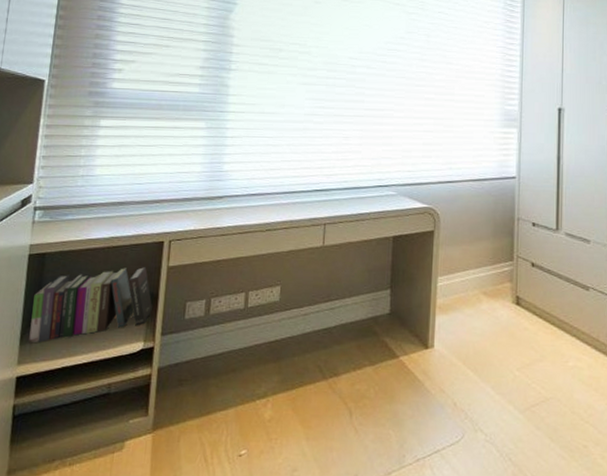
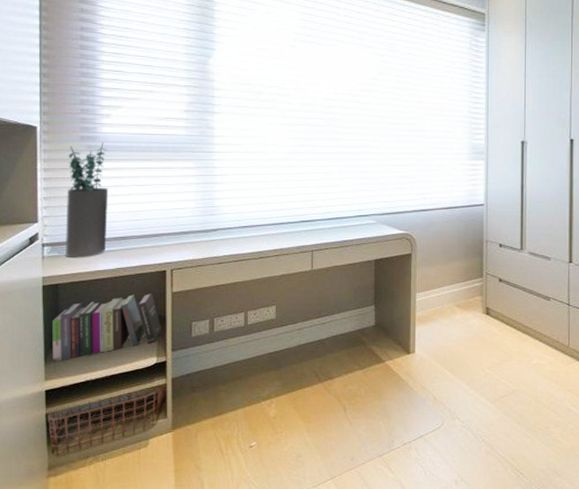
basket: none [13,360,150,458] -> present [48,374,166,456]
vase: none [58,99,114,225] -> present [66,143,109,259]

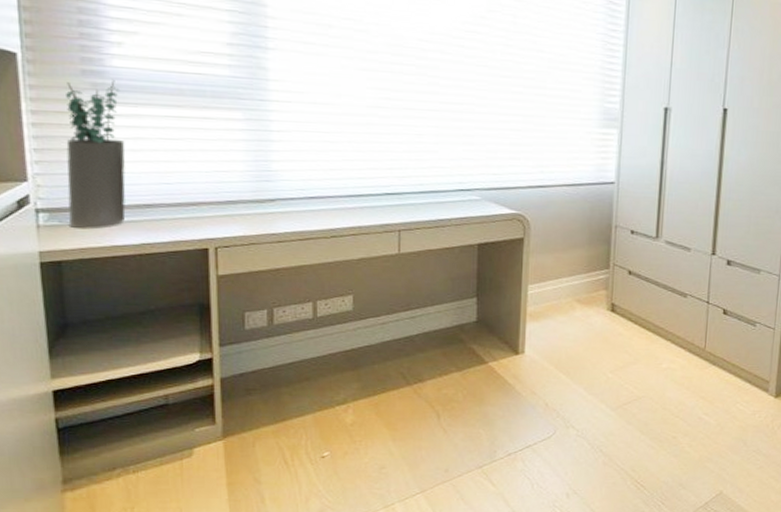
basket: present [48,374,166,456] -> none [58,372,213,467]
books: present [52,292,161,362] -> none [56,275,205,357]

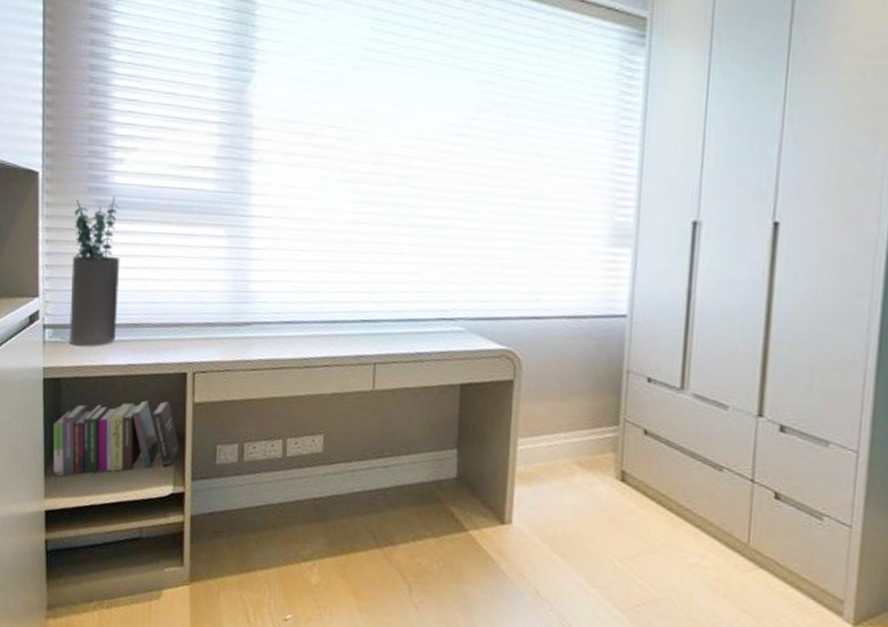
books: none [56,275,205,357] -> present [53,400,179,477]

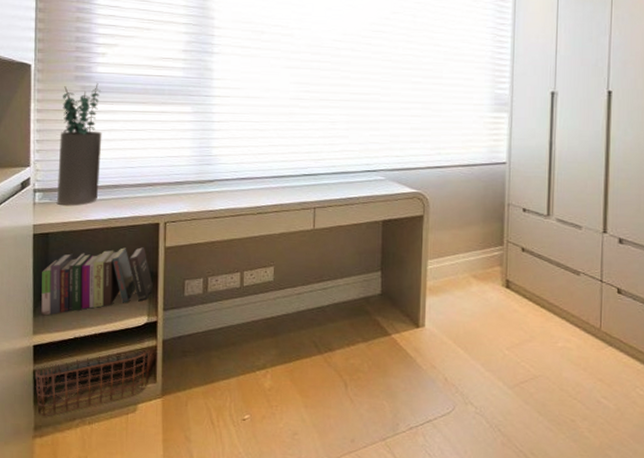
basket: none [48,500,183,595] -> present [35,331,156,416]

